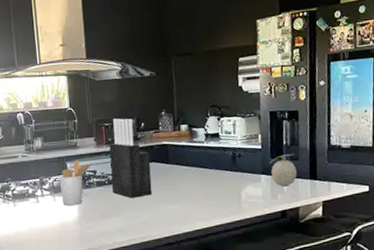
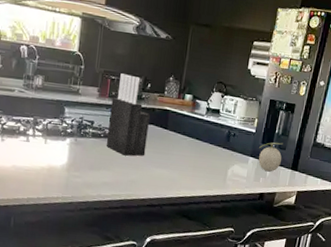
utensil holder: present [59,160,93,206] -> none [53,106,92,152]

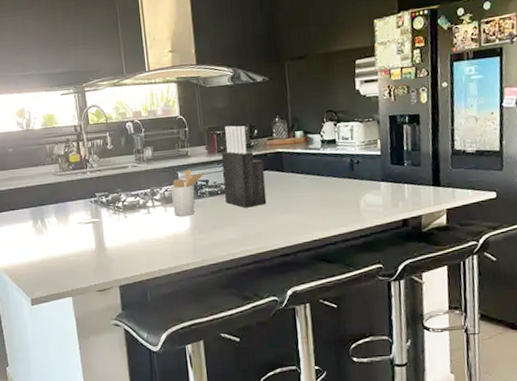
utensil holder: none [53,106,92,152] -> present [170,169,205,217]
fruit: present [258,142,283,172] -> none [389,159,419,194]

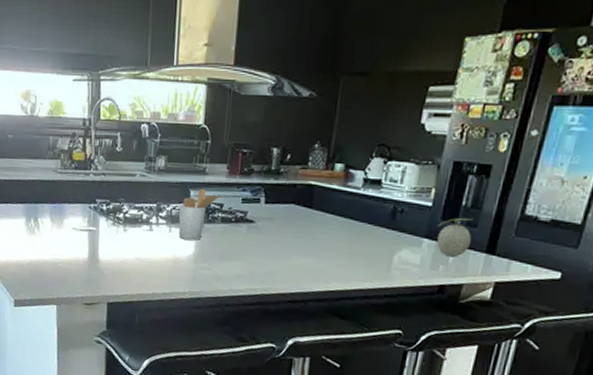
knife block: present [221,125,267,208] -> none [237,145,291,243]
fruit: none [389,159,419,194] -> present [437,217,474,257]

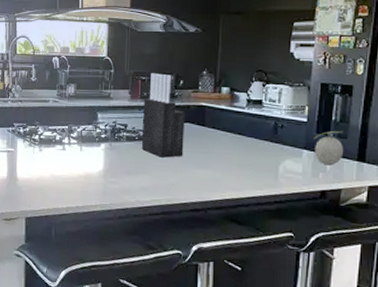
utensil holder: present [178,188,221,241] -> none [88,111,125,158]
knife block: none [237,145,291,243] -> present [141,73,186,158]

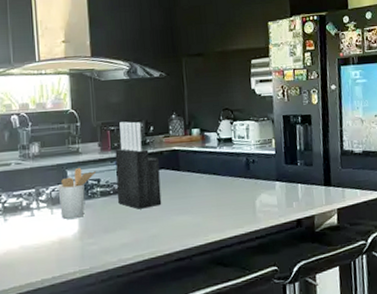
utensil holder: none [88,111,125,158] -> present [58,167,97,220]
fruit: present [314,130,344,166] -> none [283,158,312,194]

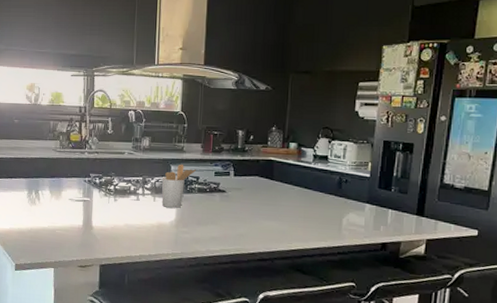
knife block: present [115,121,162,209] -> none [212,128,255,209]

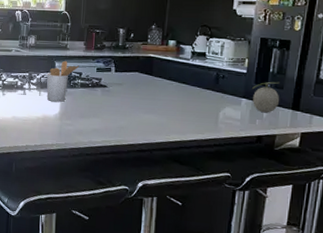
fruit: none [376,186,404,219] -> present [252,81,280,113]

